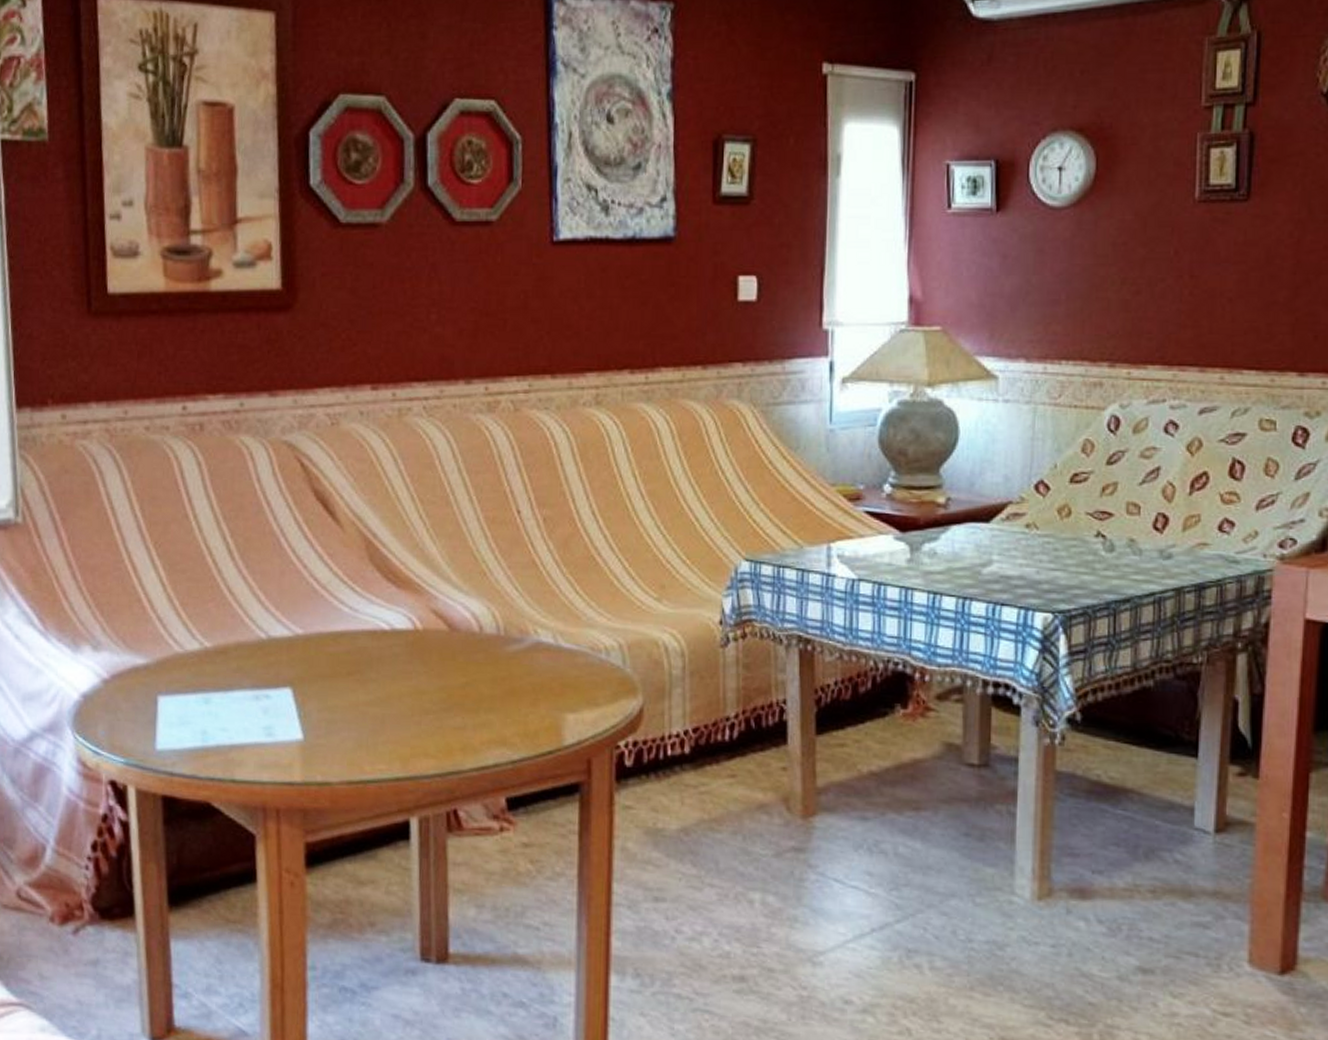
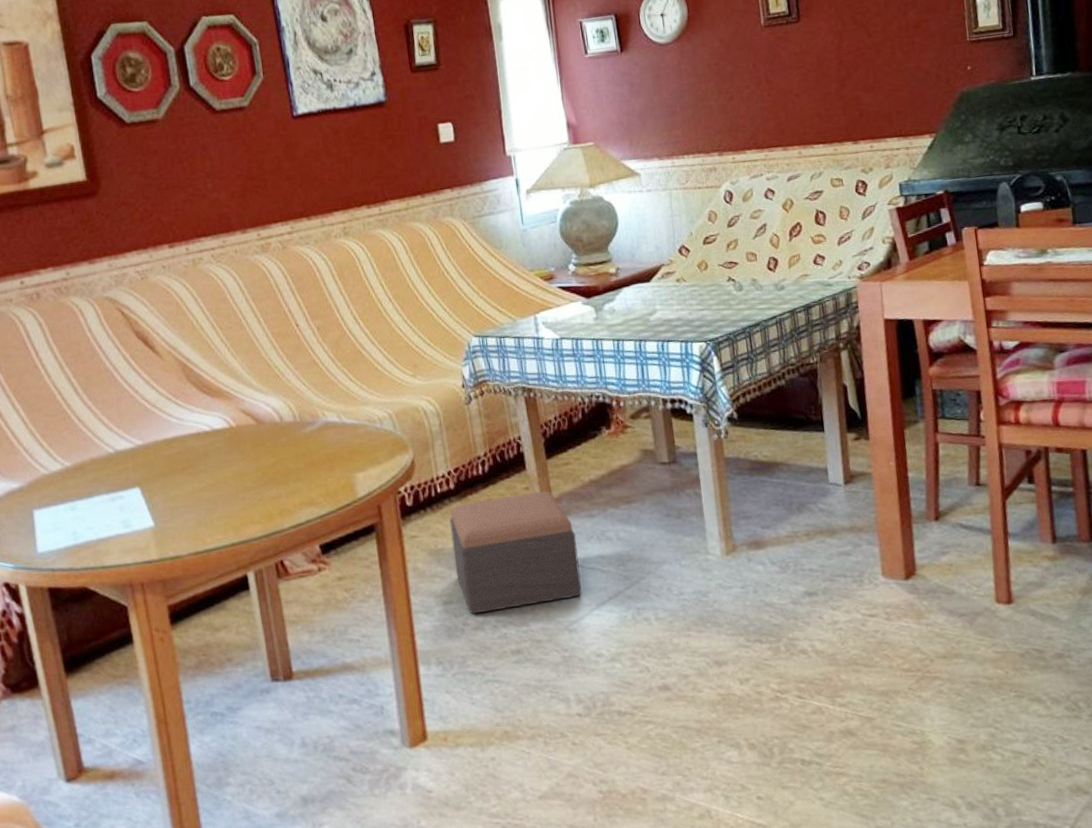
footstool: none [676,774,841,922] -> present [449,491,582,614]

